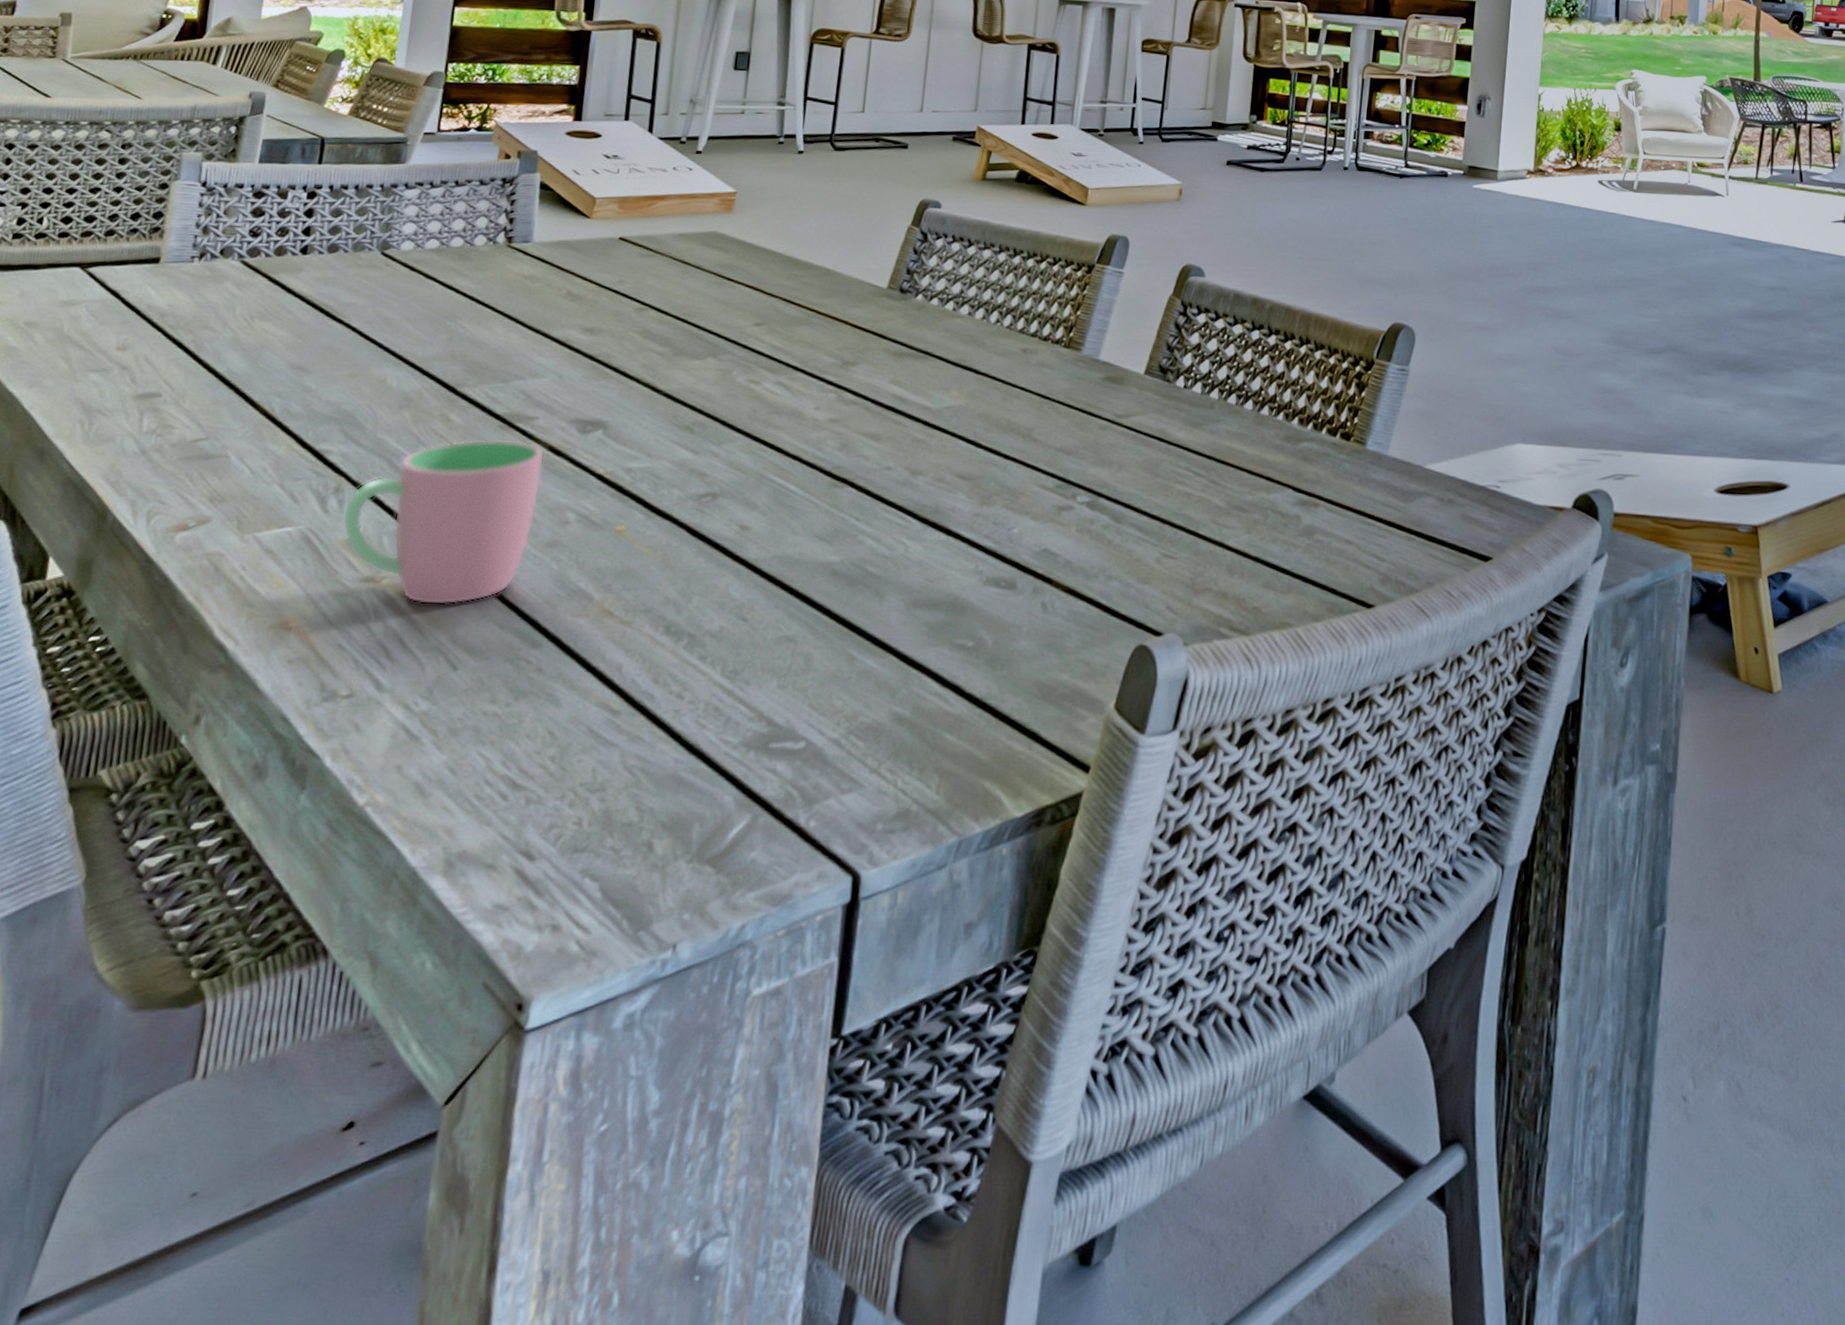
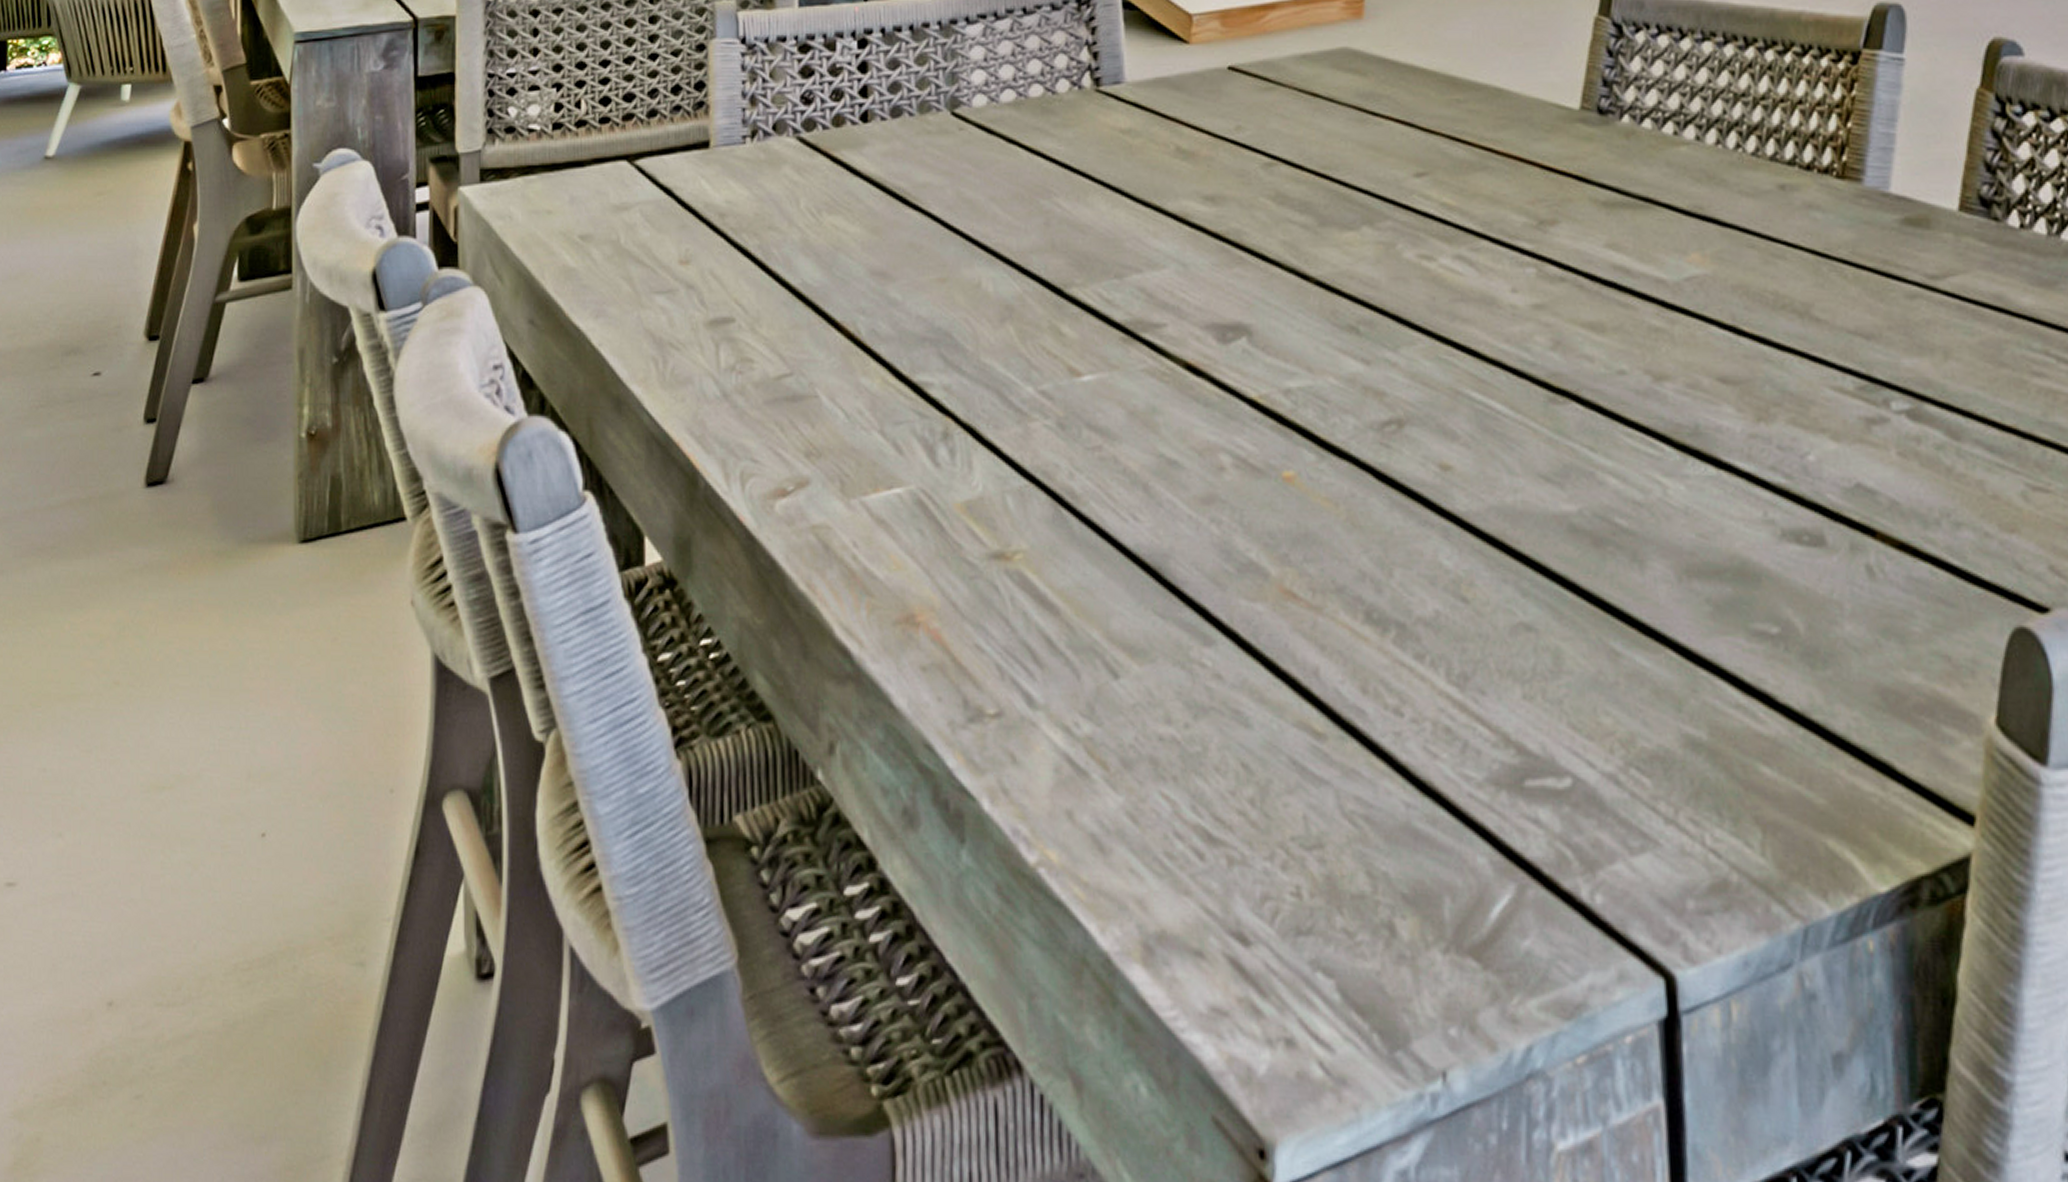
cup: present [342,438,545,606] -> none [956,356,1183,589]

